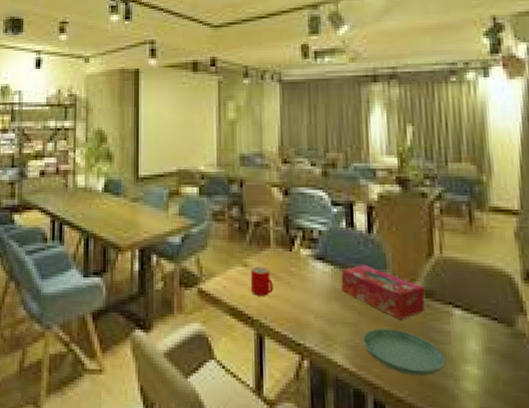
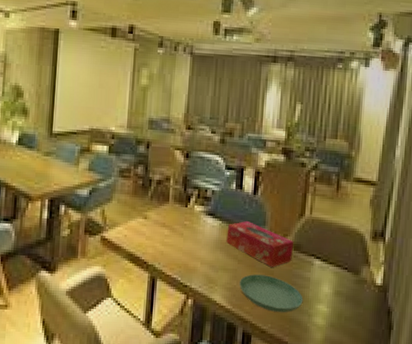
cup: present [250,266,273,296] -> none [148,219,168,245]

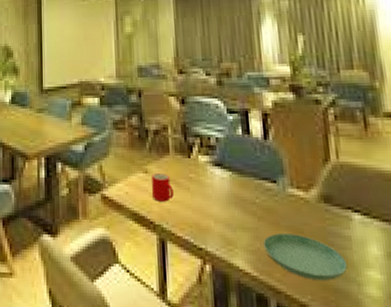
cup: none [148,219,168,245] -> present [151,172,174,202]
tissue box: present [226,221,294,267] -> none [239,171,324,224]

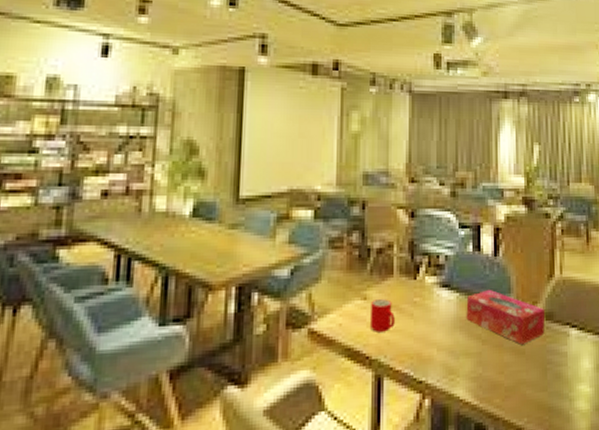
tissue box: none [239,171,324,224] -> present [466,290,546,345]
saucer: present [264,233,348,280] -> none [486,355,562,401]

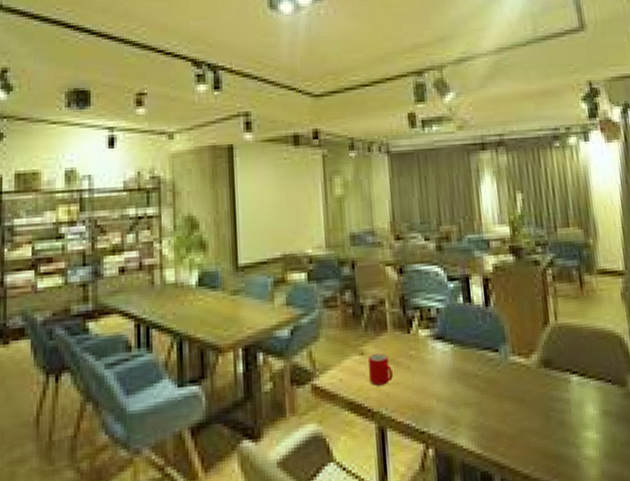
tissue box: present [466,290,546,345] -> none [461,340,544,393]

